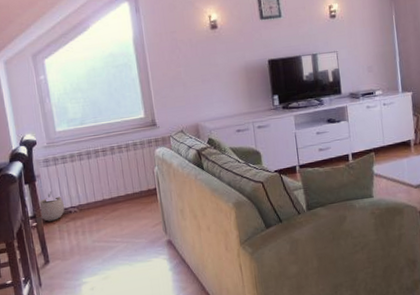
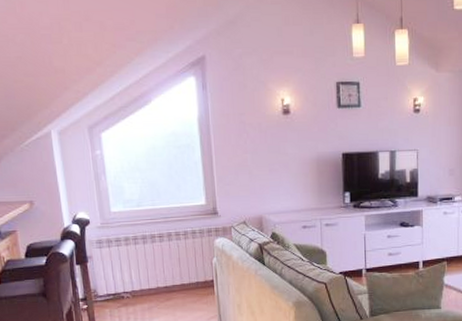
plant pot: present [37,191,65,222] -> none [88,274,118,305]

